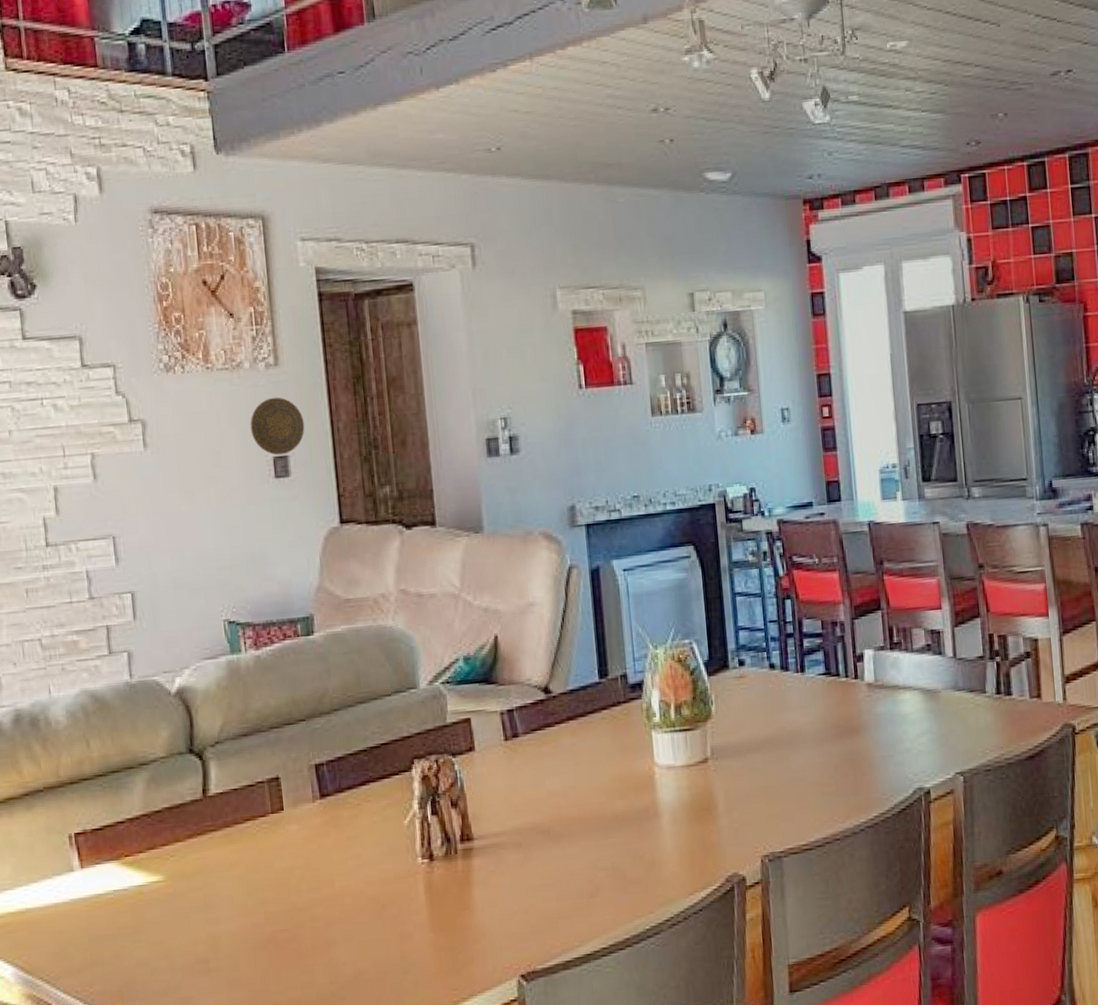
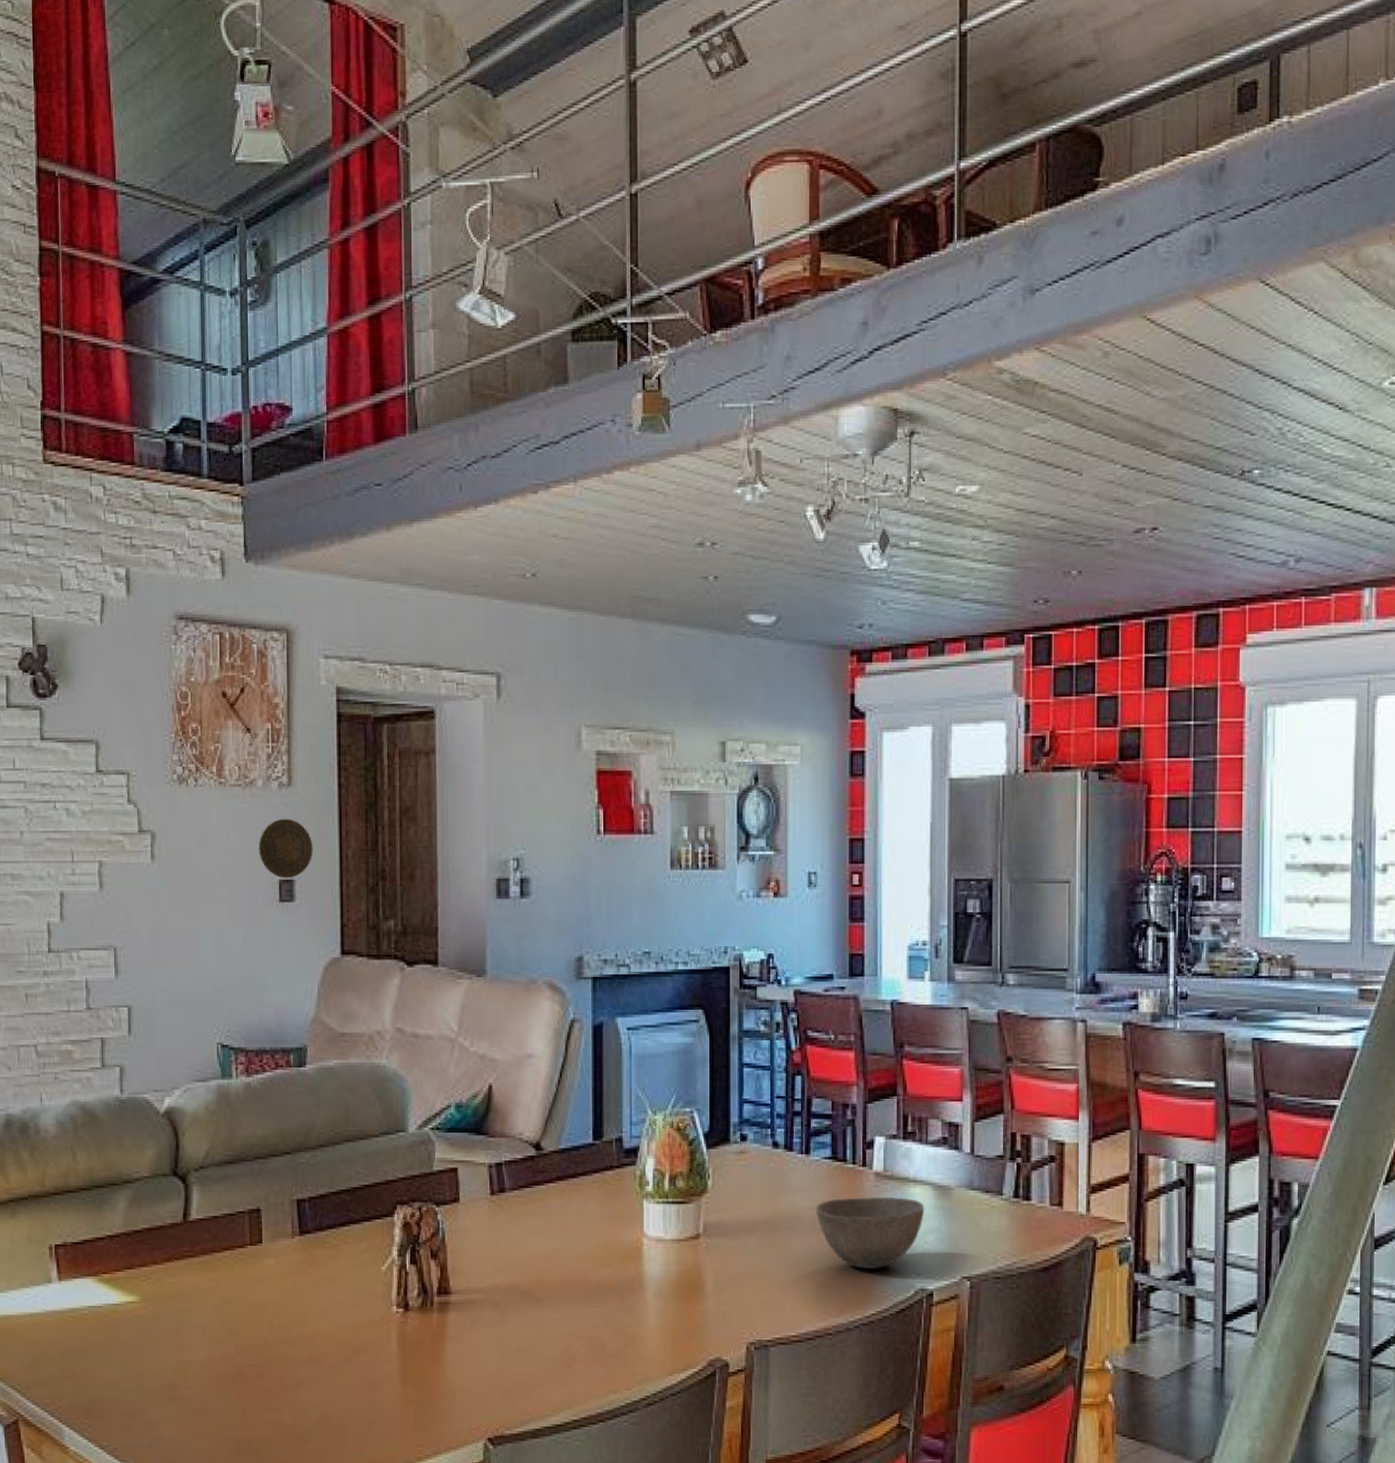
bowl: none [815,704,916,775] -> present [816,1197,925,1269]

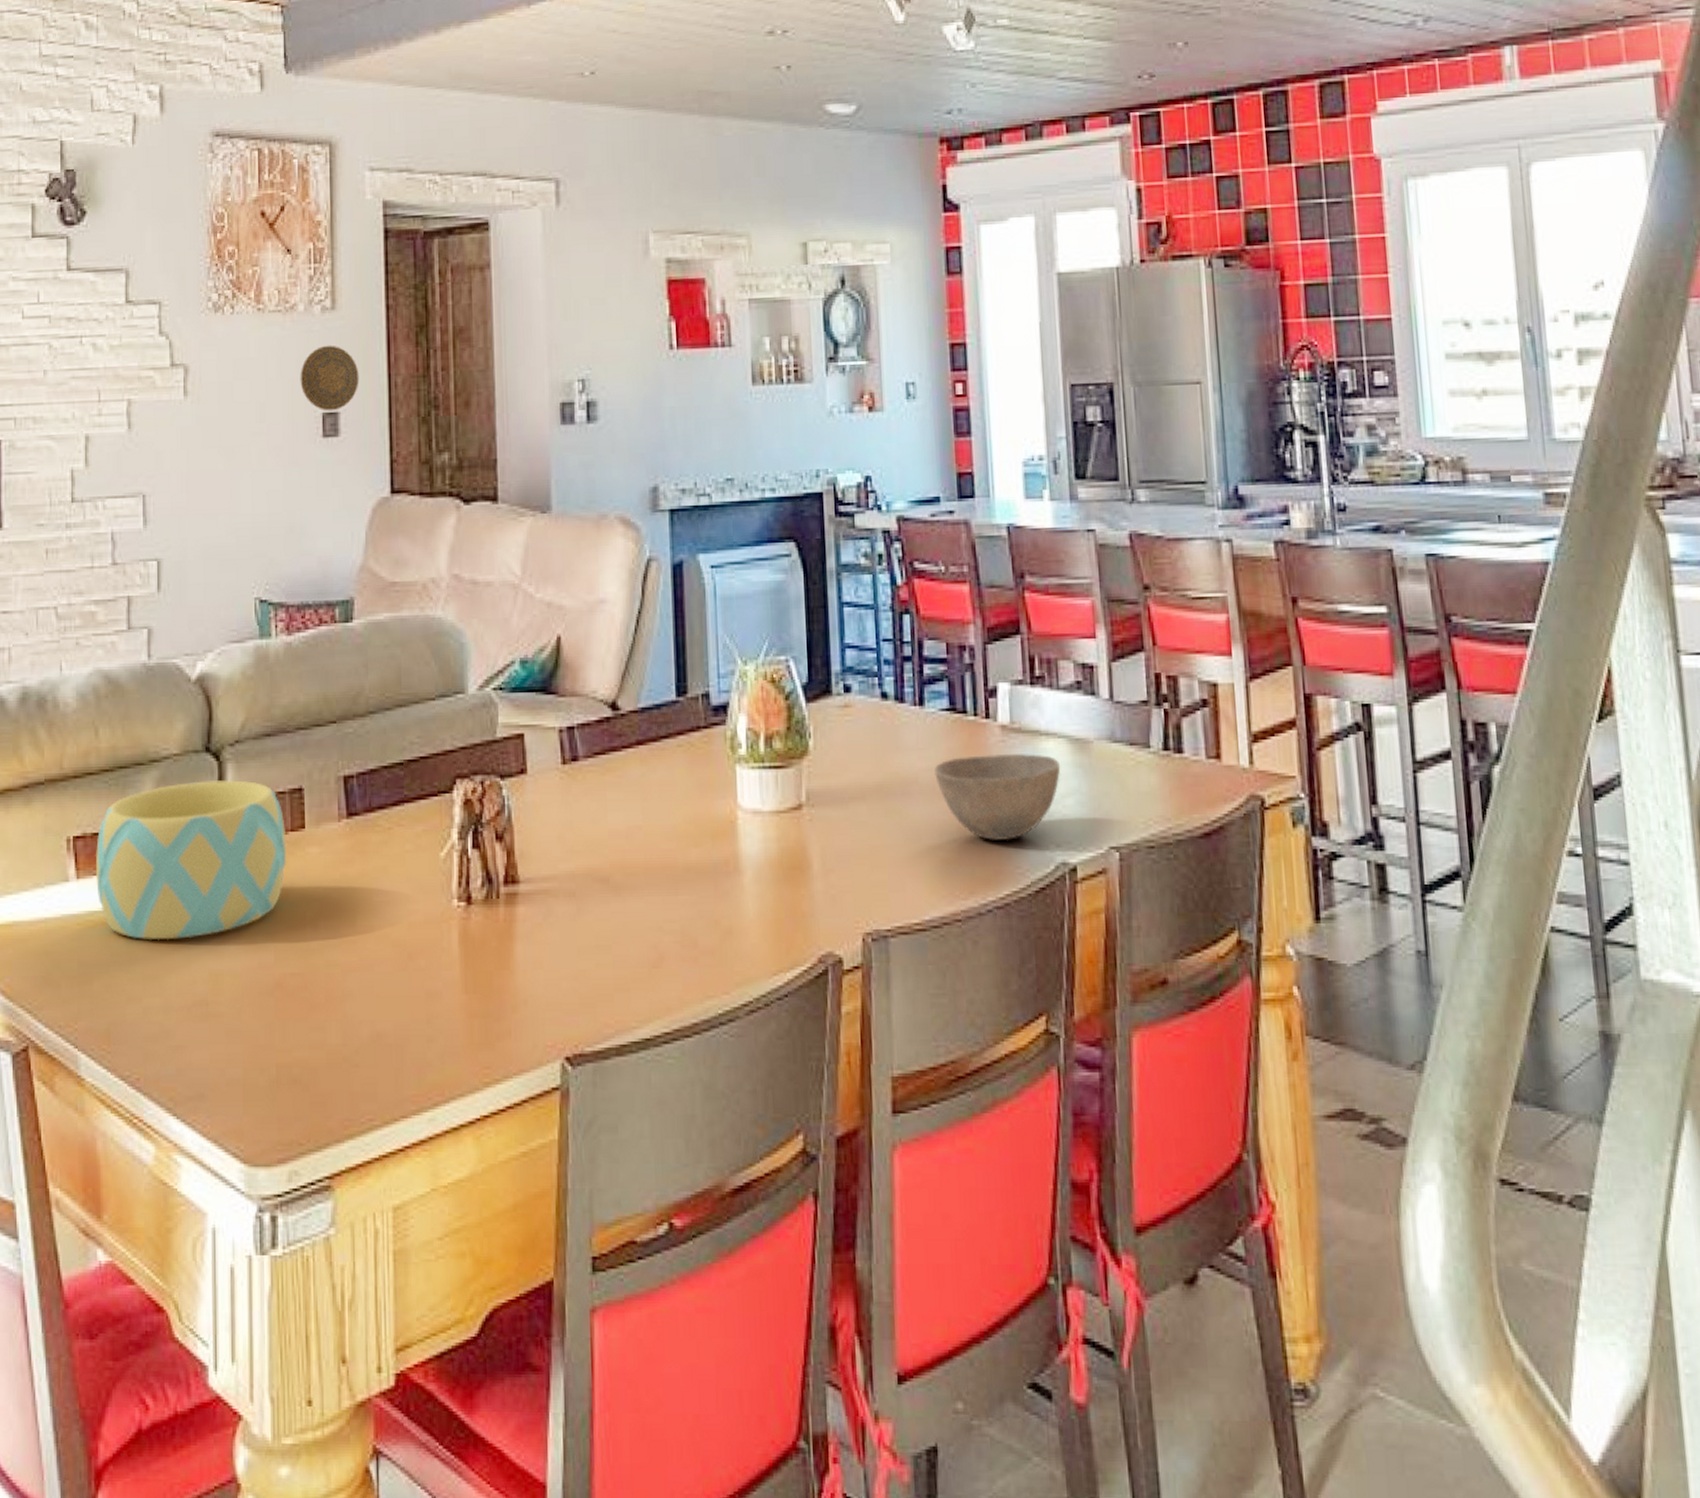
bowl: none [76,1200,245,1334] -> present [96,780,286,940]

